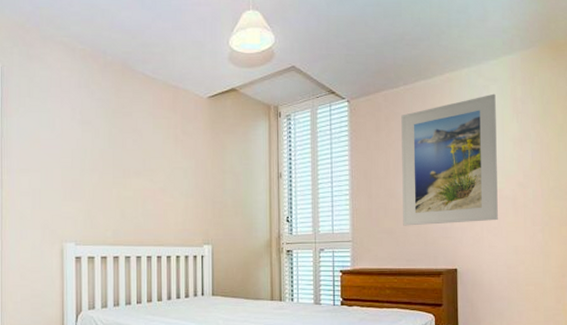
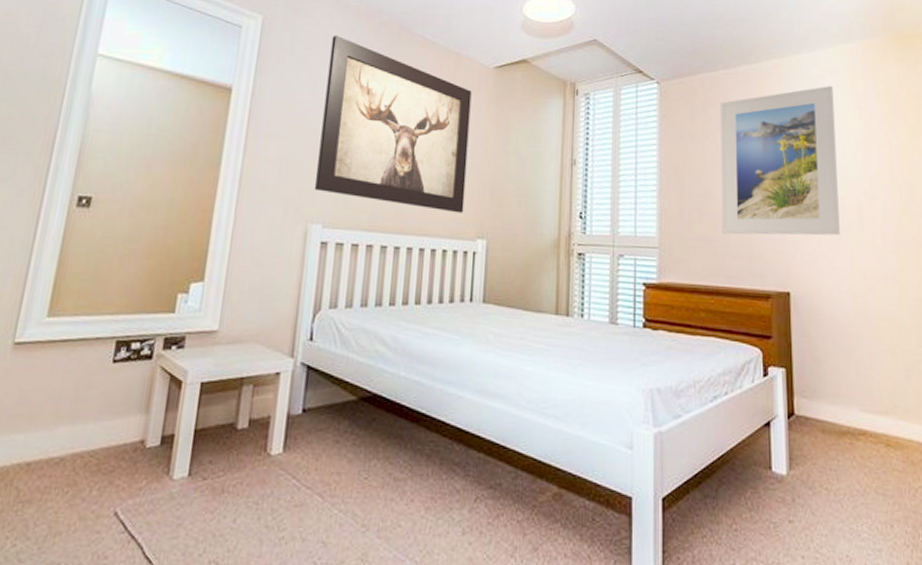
wall art: none [64,77,191,225] -> present [315,34,472,213]

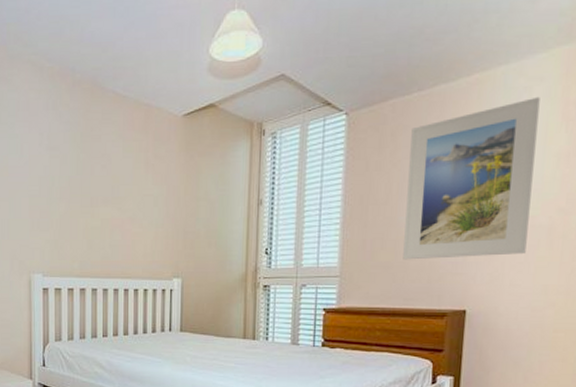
wall art: present [315,34,472,213] -> none [32,99,163,257]

